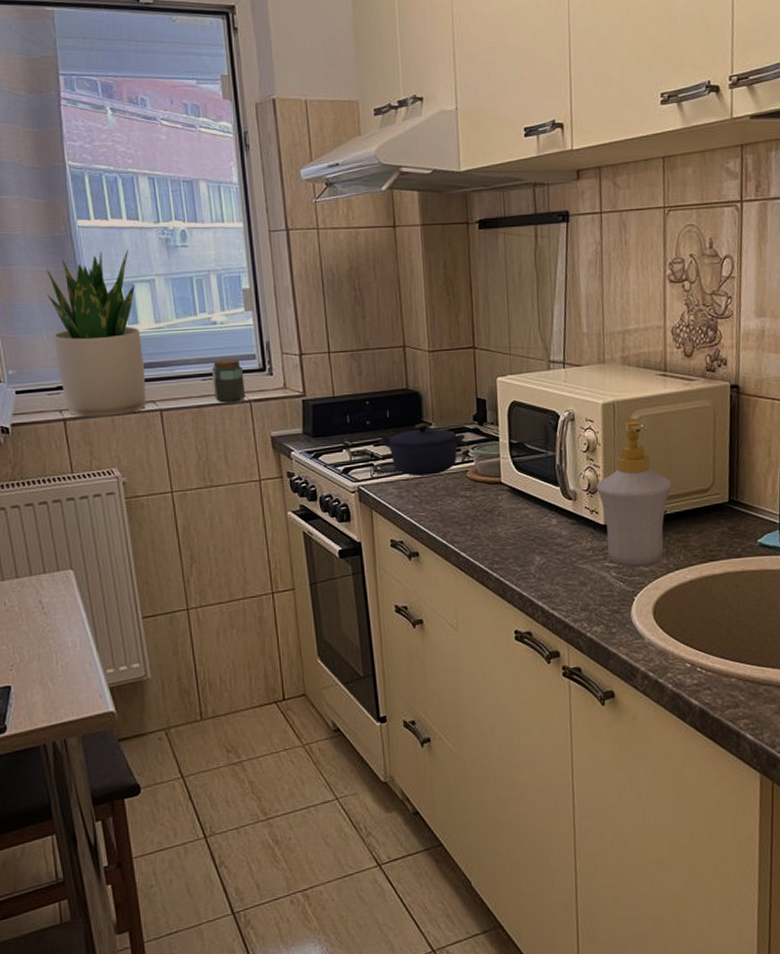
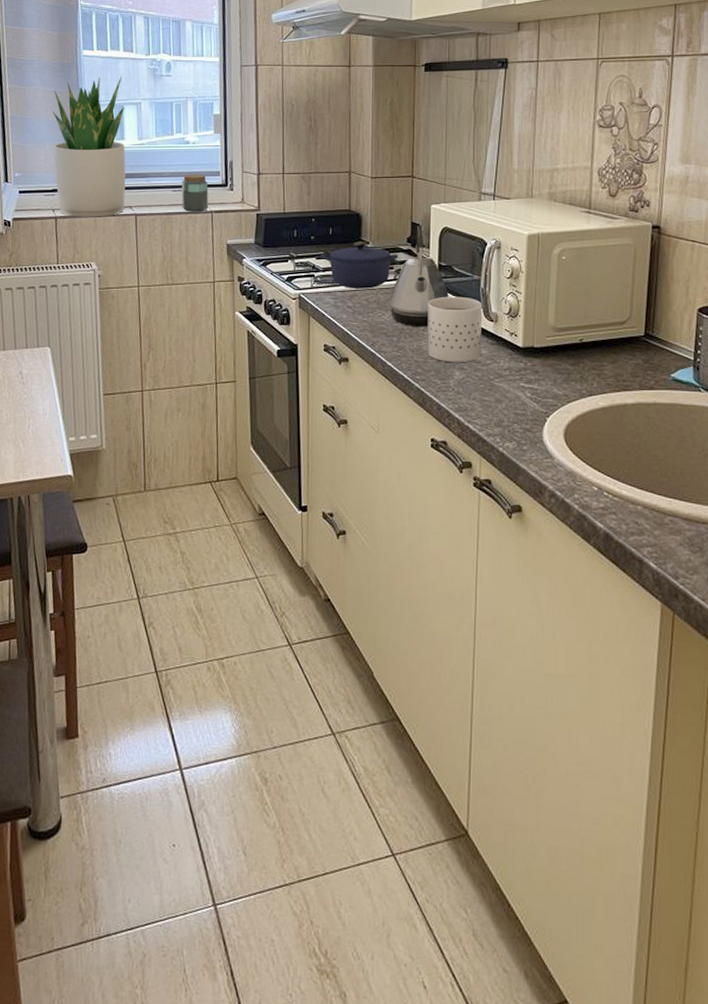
kettle: none [458,401,523,513] -> present [388,225,449,328]
mug: none [501,475,562,547] -> present [427,296,483,362]
soap bottle: present [596,418,671,568] -> none [516,250,589,391]

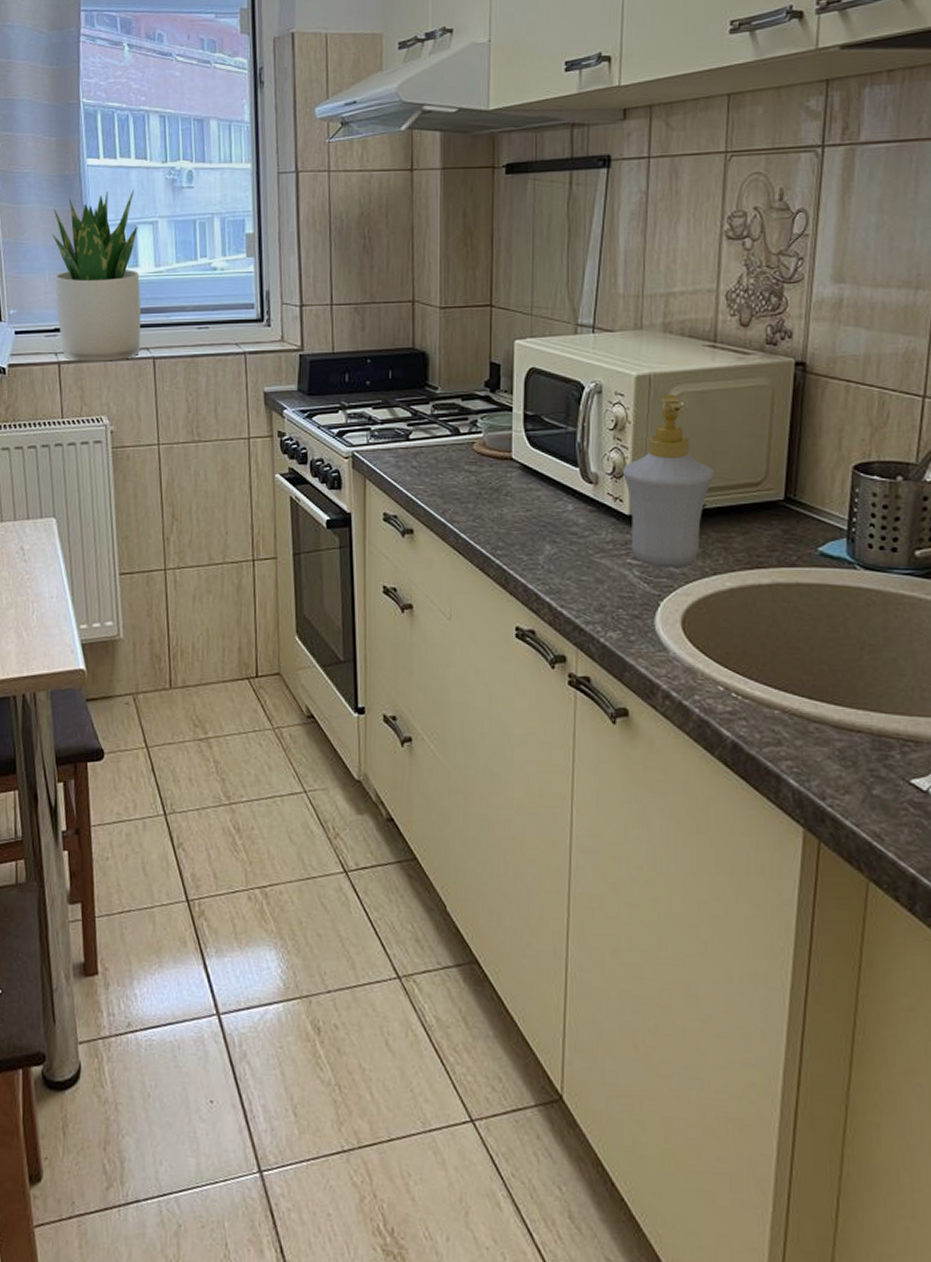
peanut butter: present [181,174,209,212] -> none [208,307,241,354]
cooking pot: present [321,242,399,289] -> none [379,387,474,445]
kettle: present [388,225,449,328] -> none [462,366,537,492]
mug: present [427,296,483,362] -> none [511,453,579,534]
soap bottle: none [516,250,589,391] -> present [622,394,714,569]

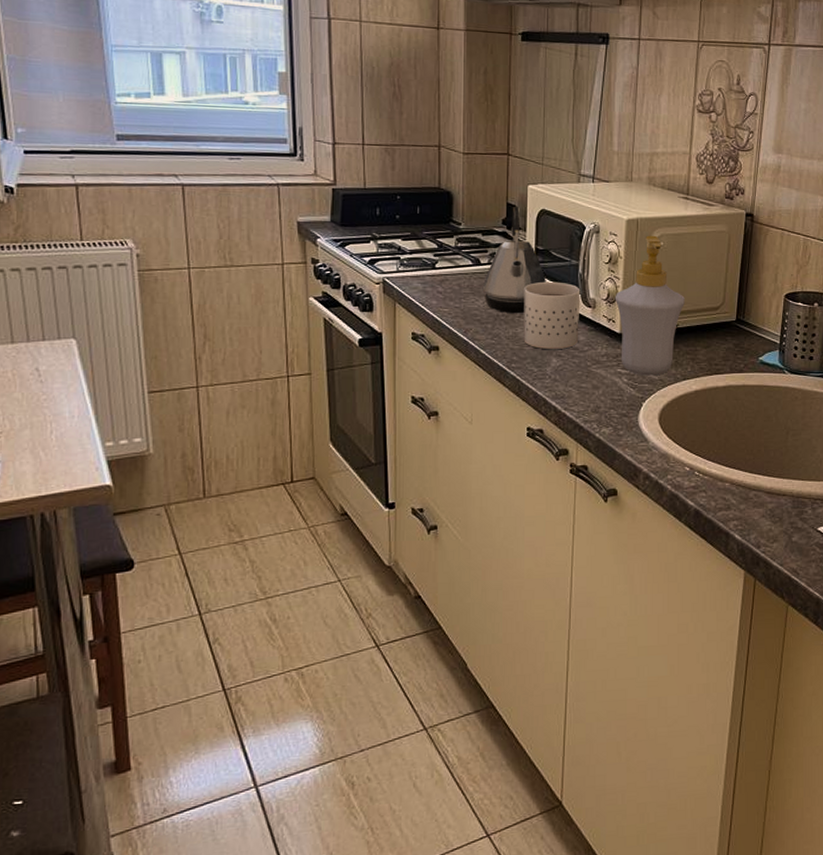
planter: present [52,189,142,363] -> none [66,17,169,187]
kettle: none [462,366,537,492] -> present [482,207,546,314]
mug: none [511,453,579,534] -> present [524,281,581,349]

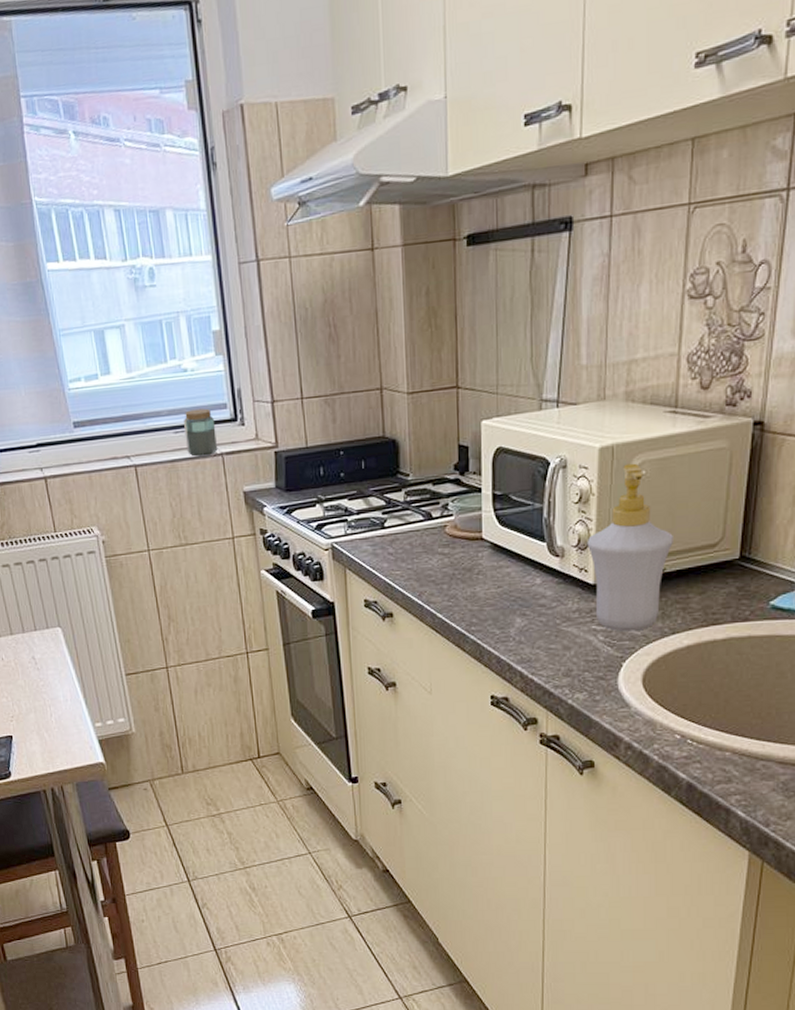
peanut butter: none [240,140,274,184] -> present [184,408,217,457]
kettle: present [482,207,546,314] -> none [435,448,506,571]
mug: present [524,281,581,349] -> none [481,530,546,608]

